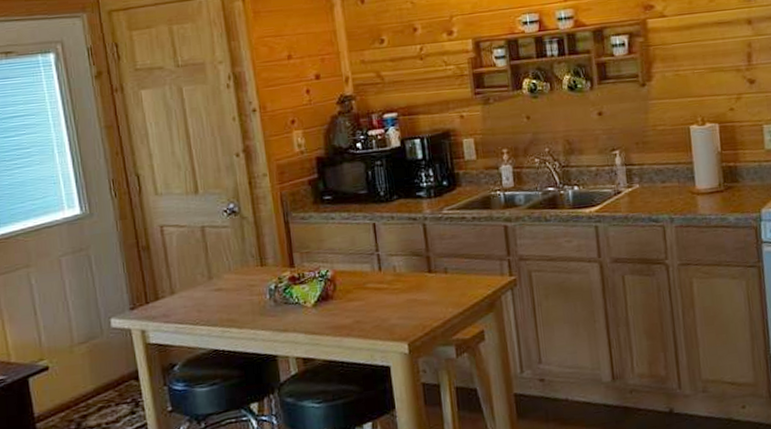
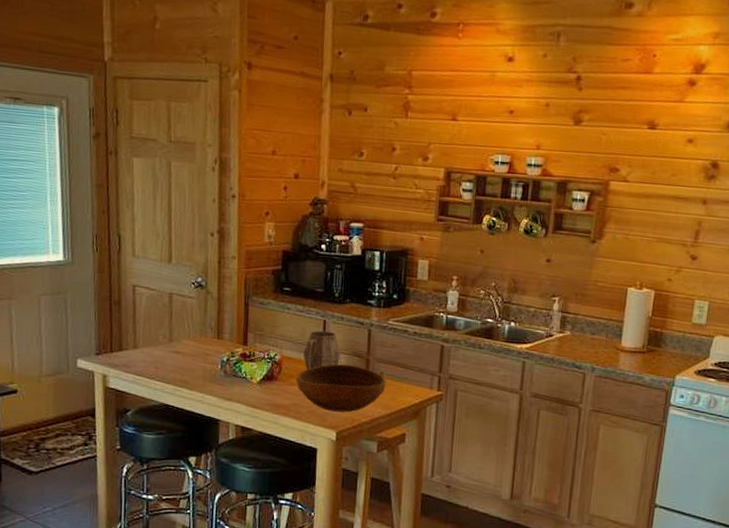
bowl: none [353,266,453,322] -> present [296,364,386,413]
mug: none [357,234,399,282] -> present [303,330,341,370]

